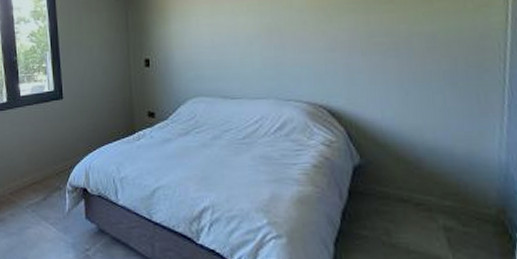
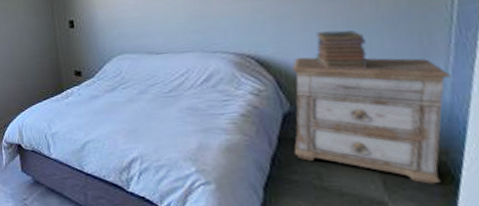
nightstand: none [362,110,507,243] -> present [292,57,452,184]
book stack: none [383,85,432,126] -> present [315,30,368,70]

